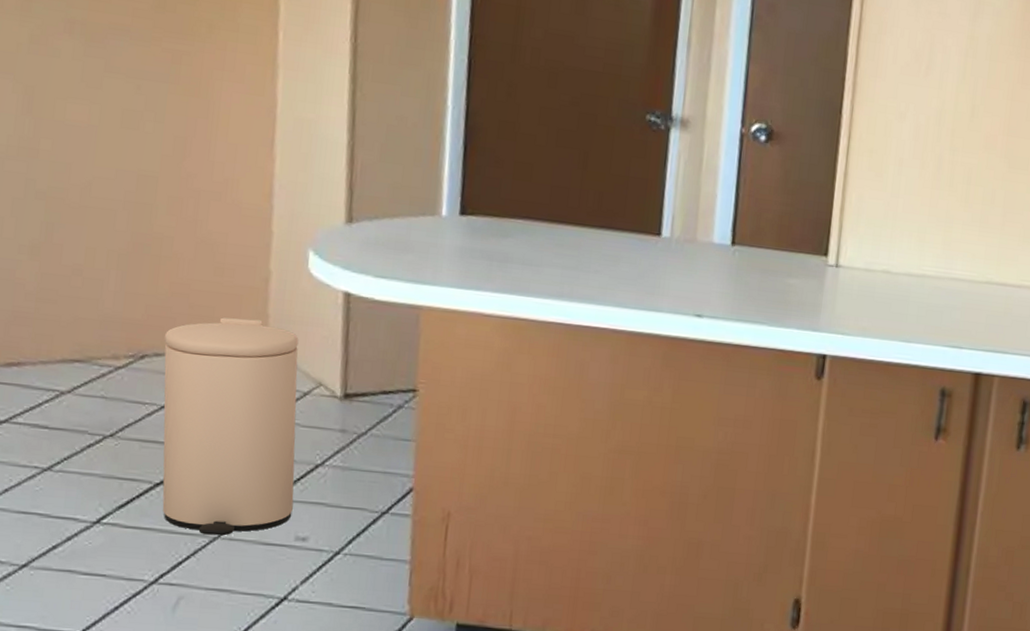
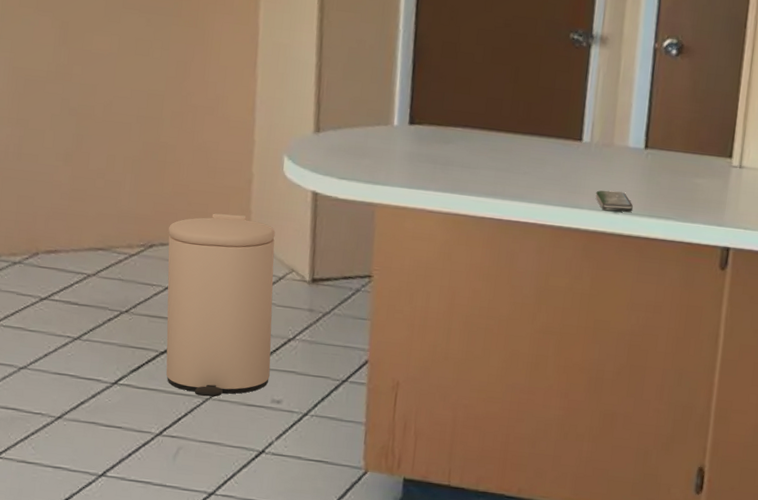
mobile phone: none [676,291,719,316] -> present [595,190,633,213]

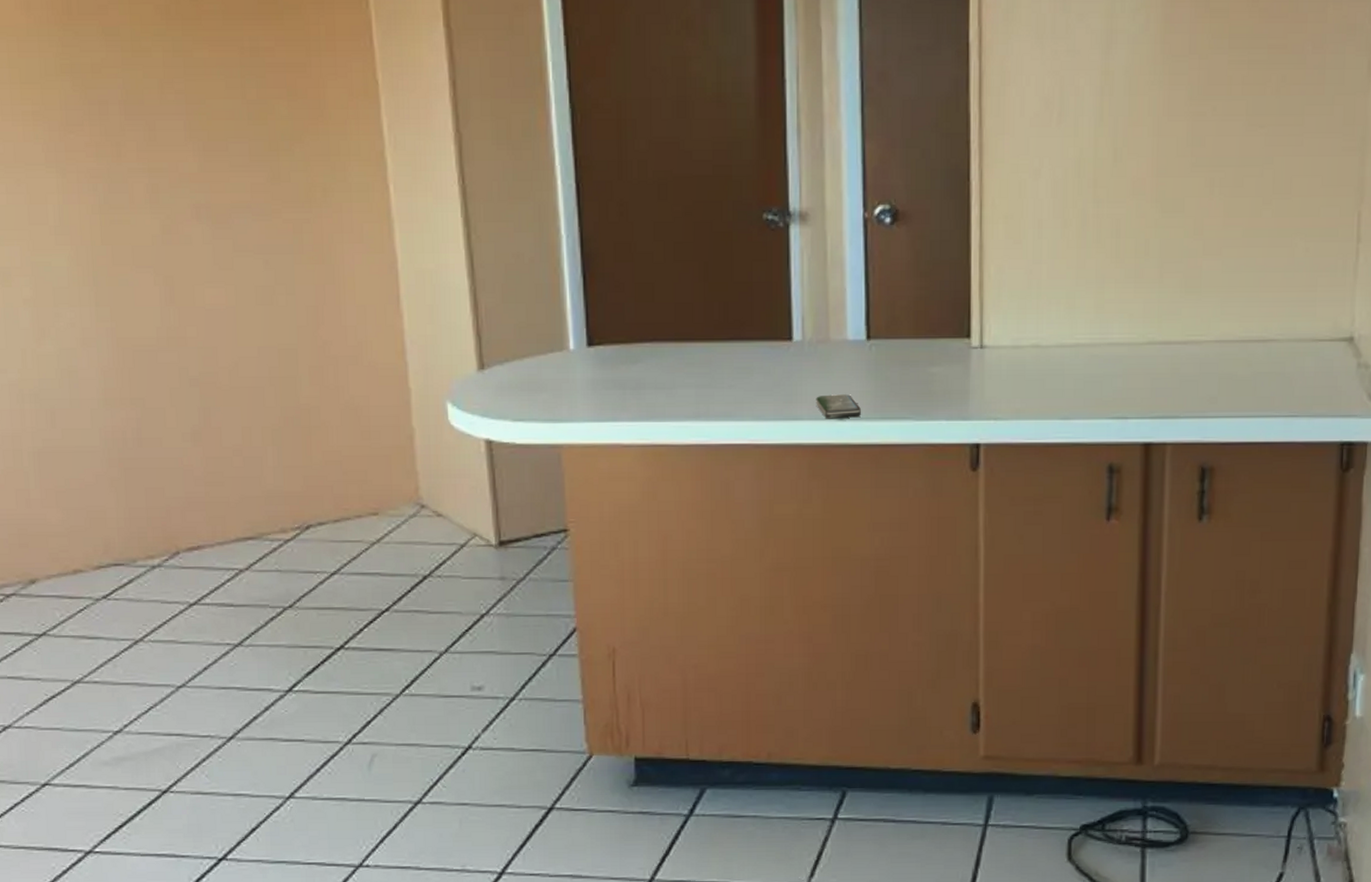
pedal bin: present [166,213,276,397] -> none [325,478,465,693]

